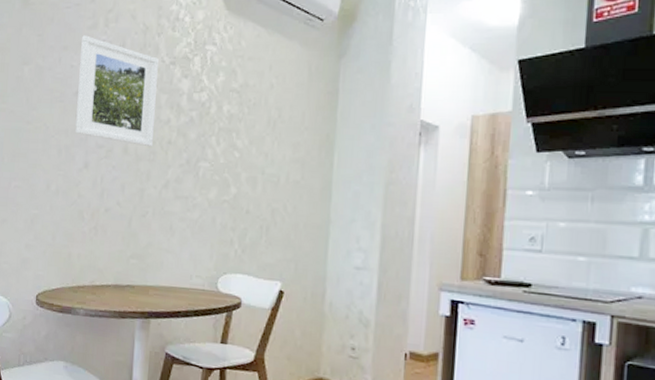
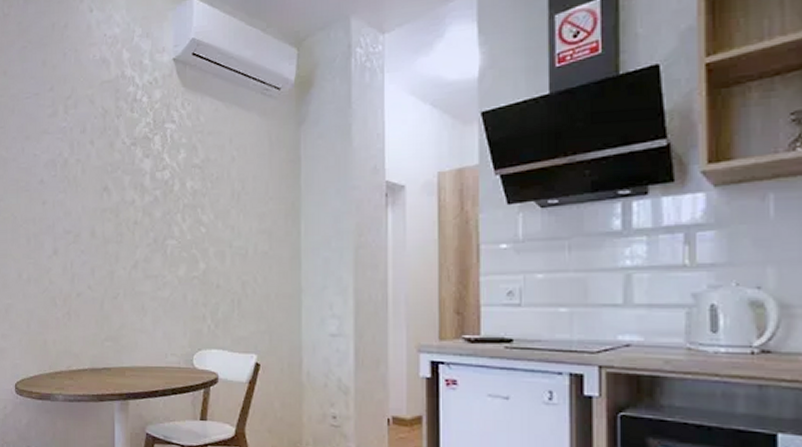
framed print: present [75,35,159,147] -> none [43,123,119,229]

